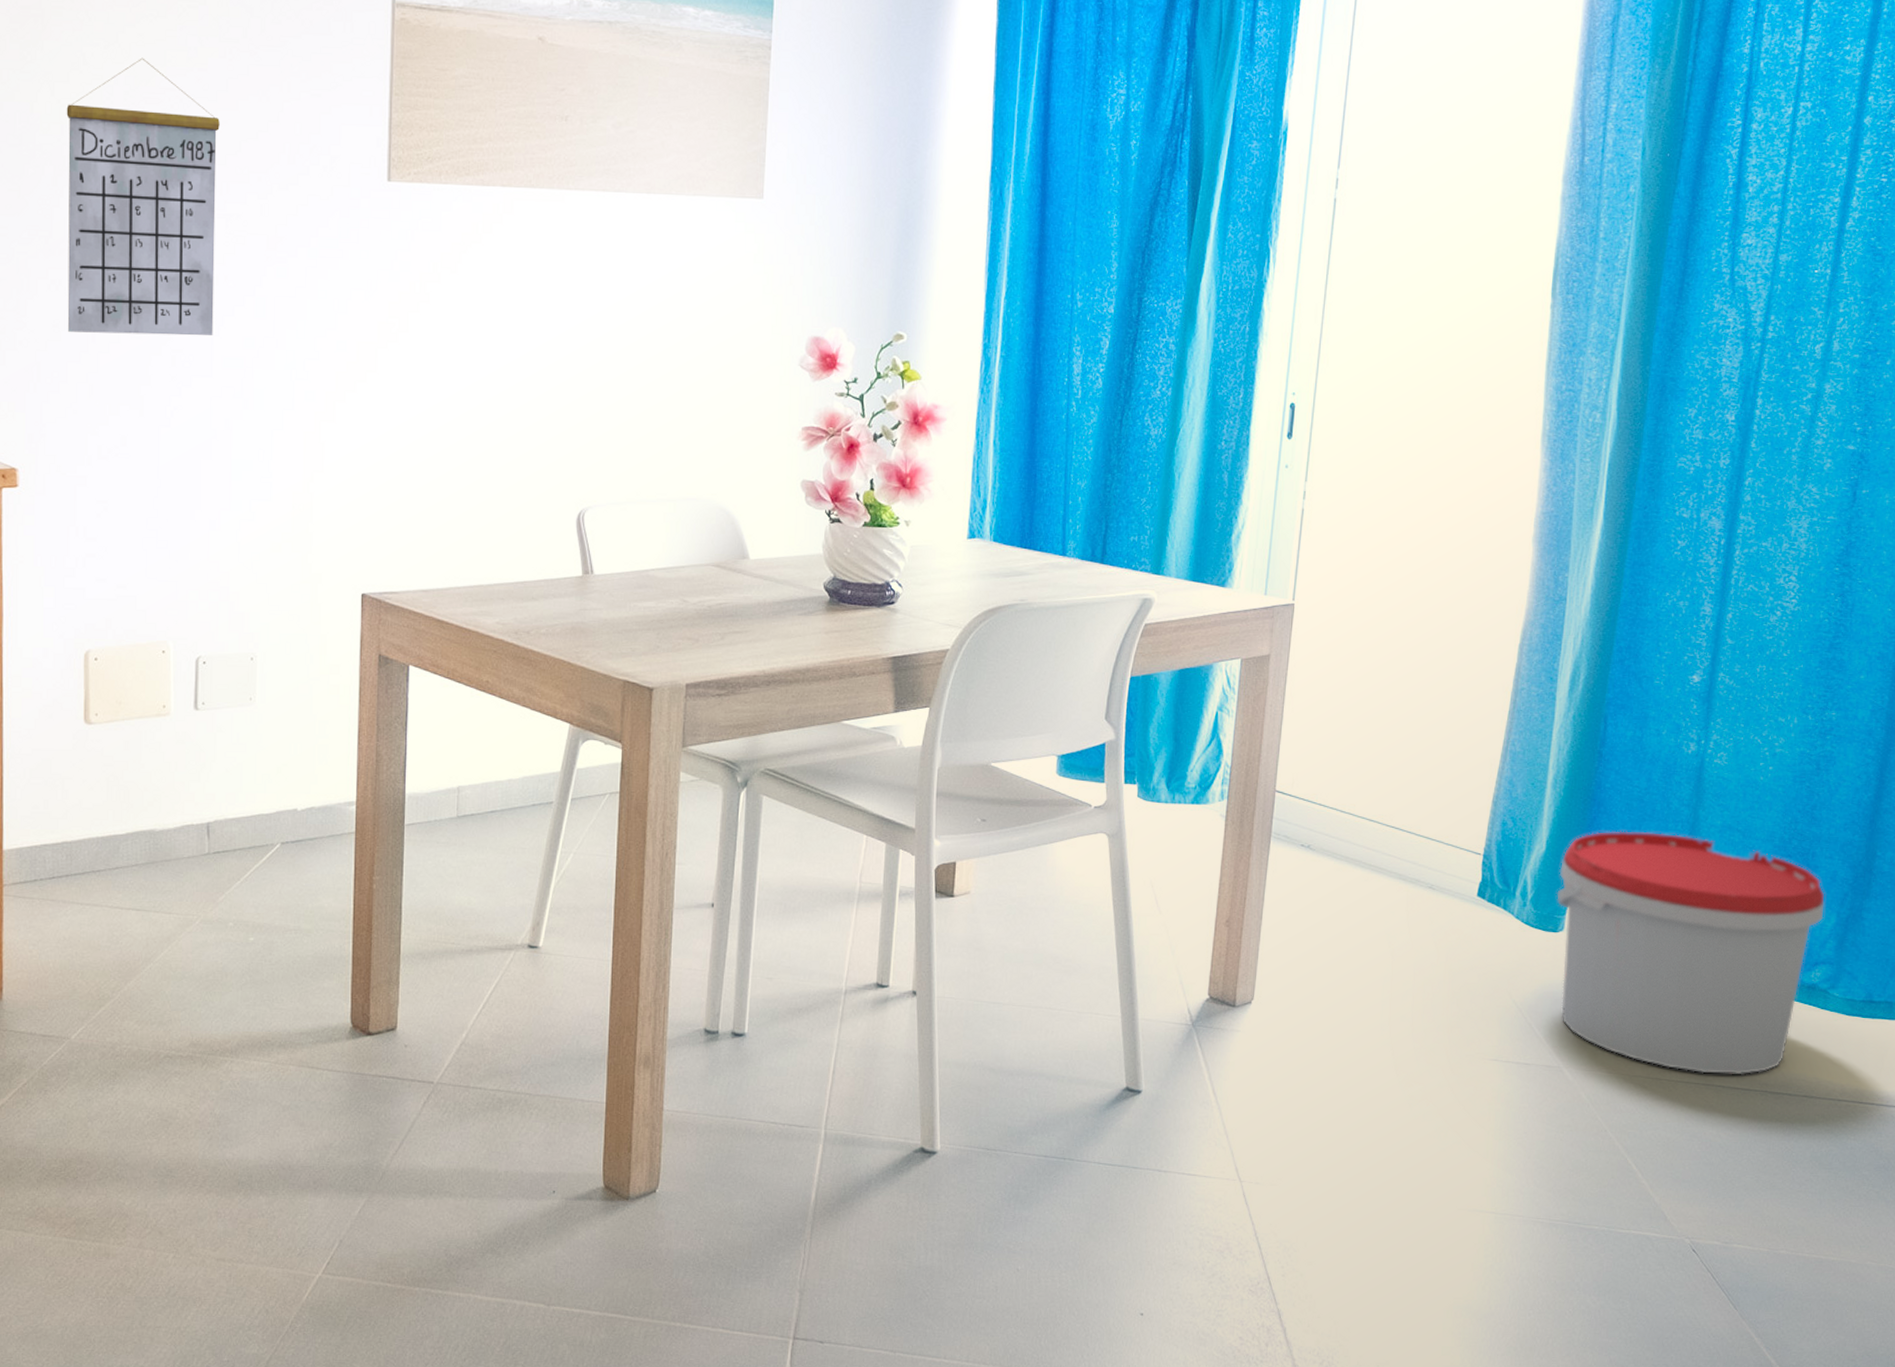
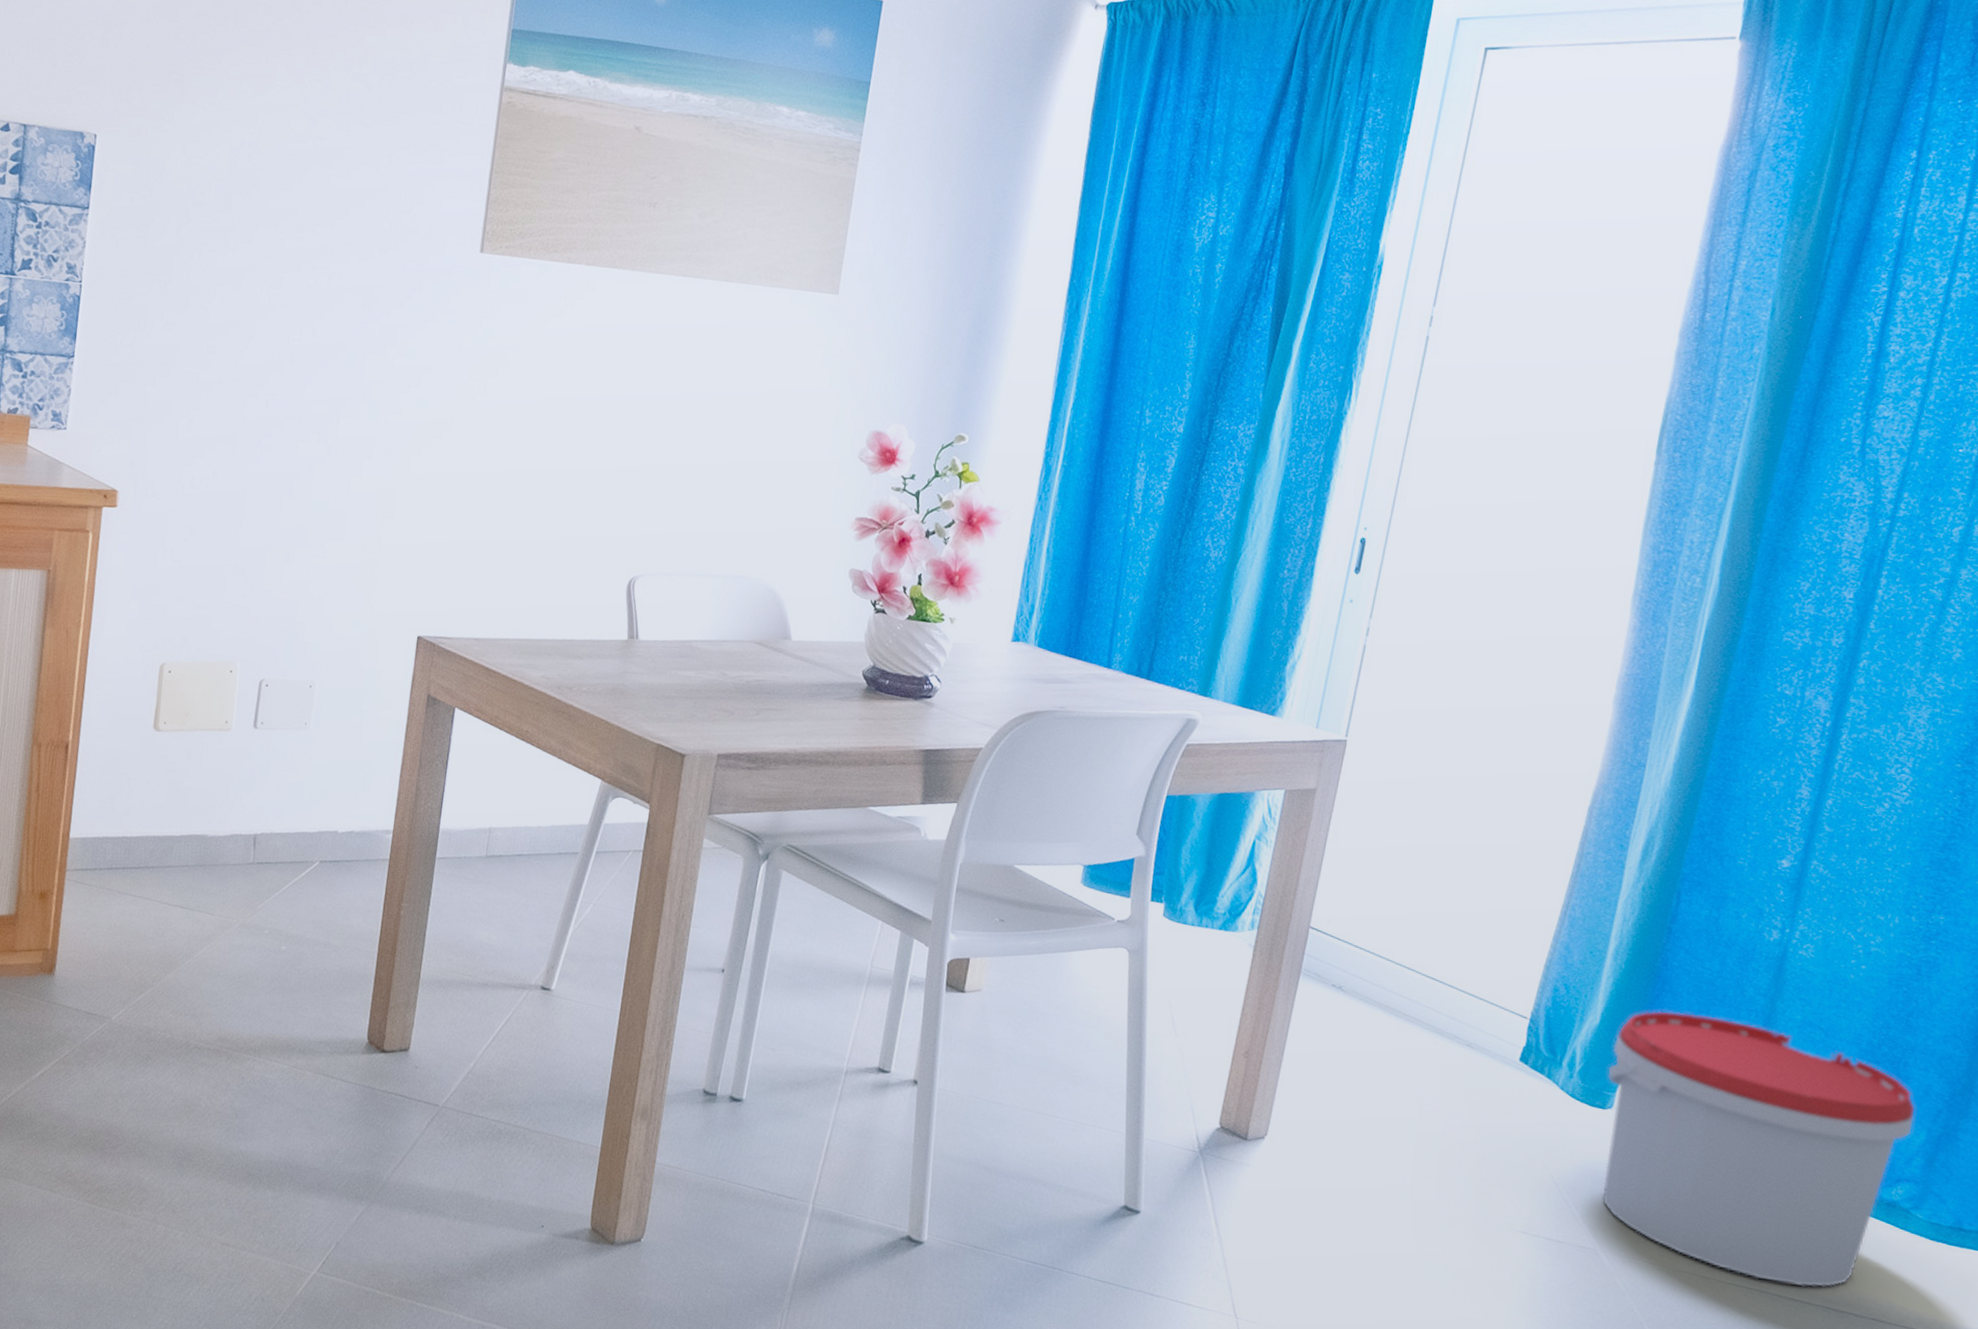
calendar: present [66,57,220,336] -> none [176,124,332,383]

